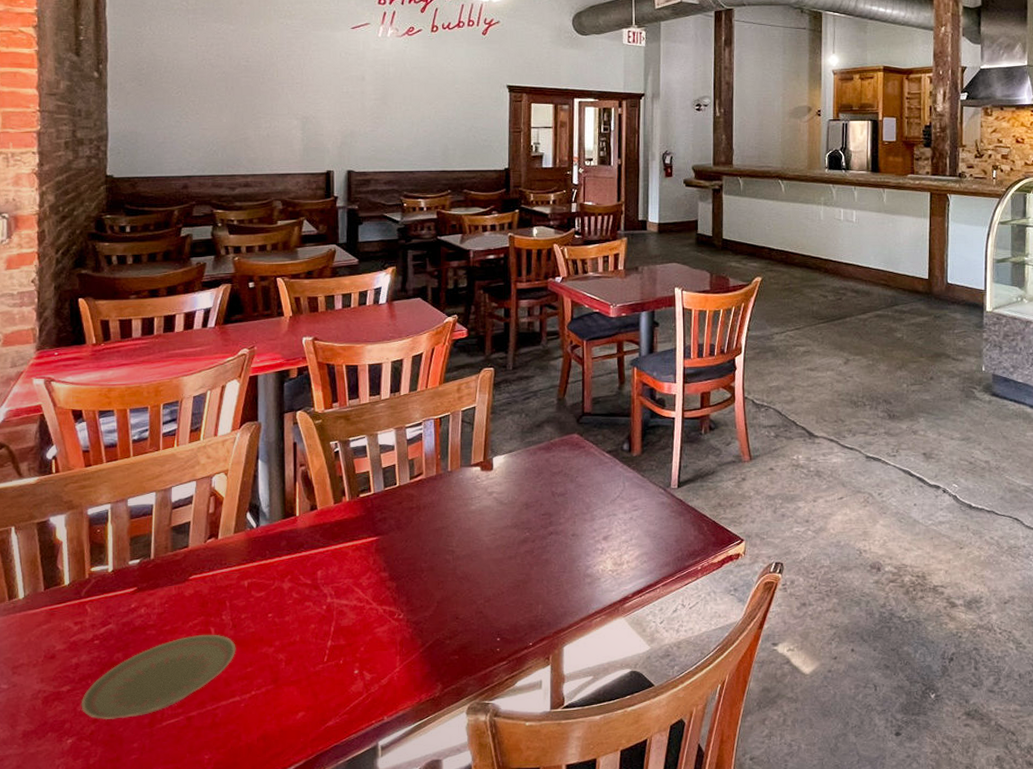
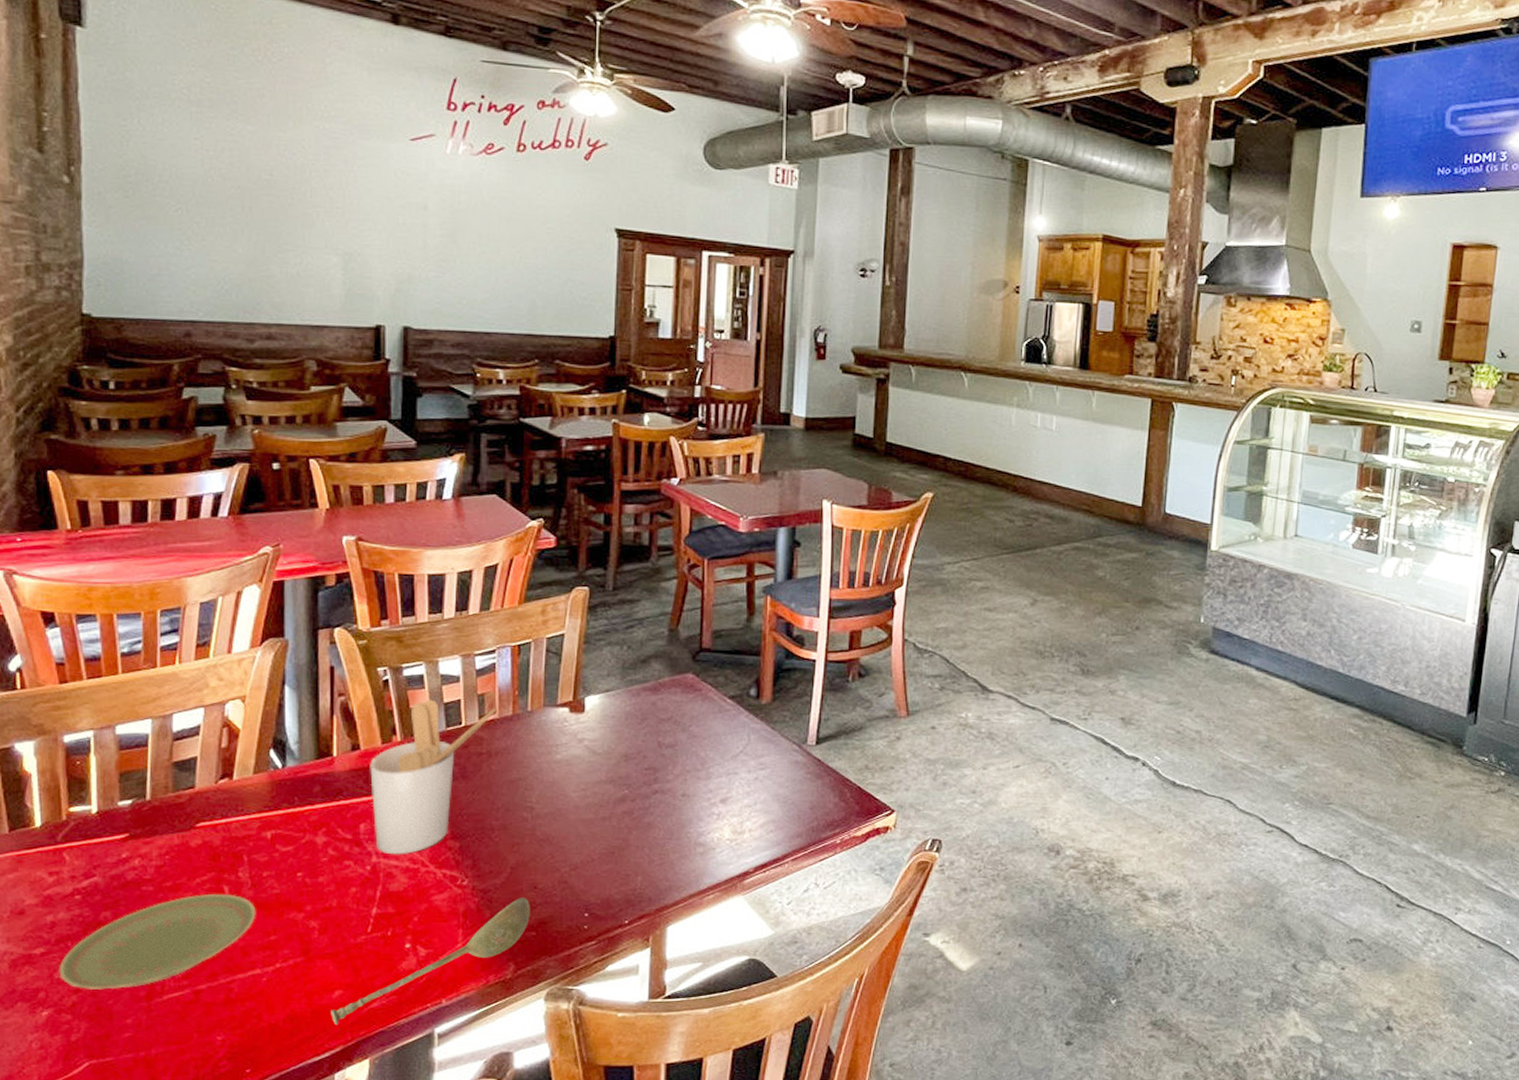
soupspoon: none [295,627,453,742] -> present [330,898,530,1026]
utensil holder: none [325,465,424,596] -> present [370,699,497,855]

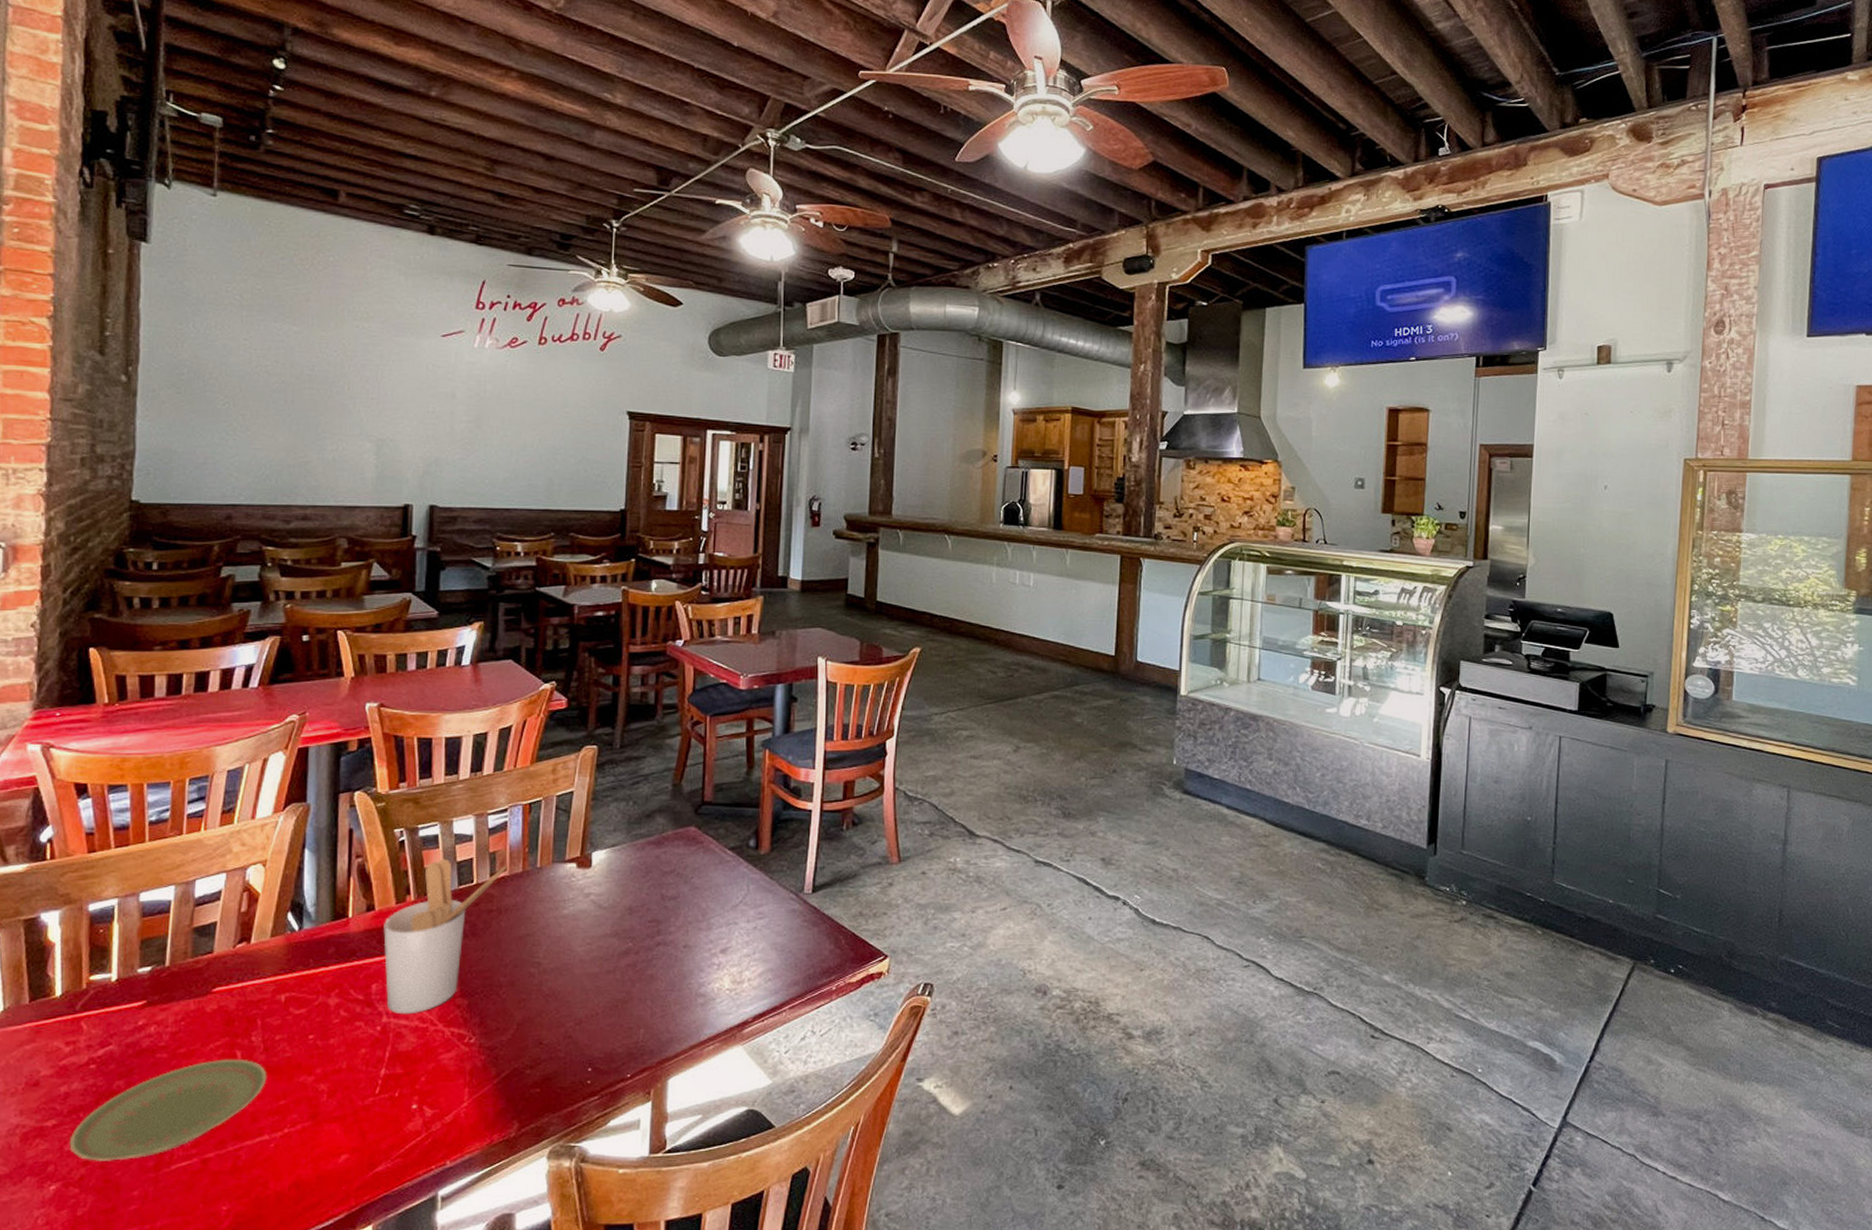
soupspoon: present [330,898,530,1026] -> none [336,1054,535,1191]

